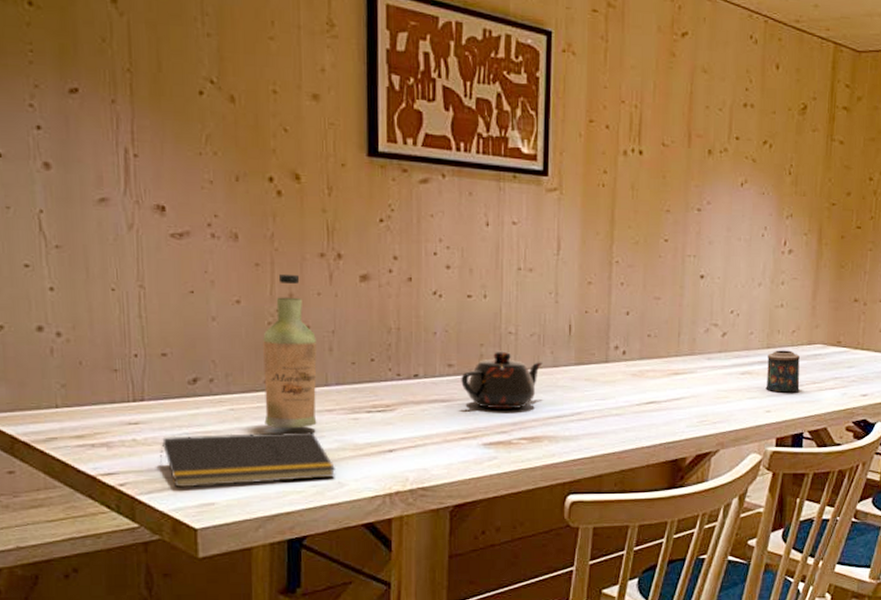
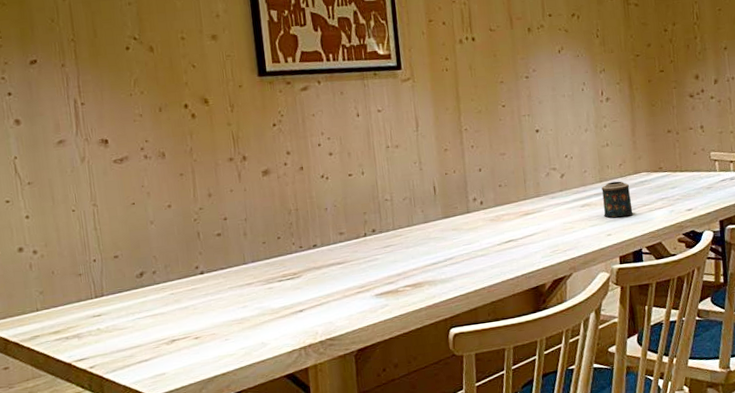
notepad: present [159,431,335,488] -> none [119,303,259,364]
bottle: present [263,273,317,429] -> none [191,178,240,304]
teapot: present [461,351,544,410] -> none [351,215,417,265]

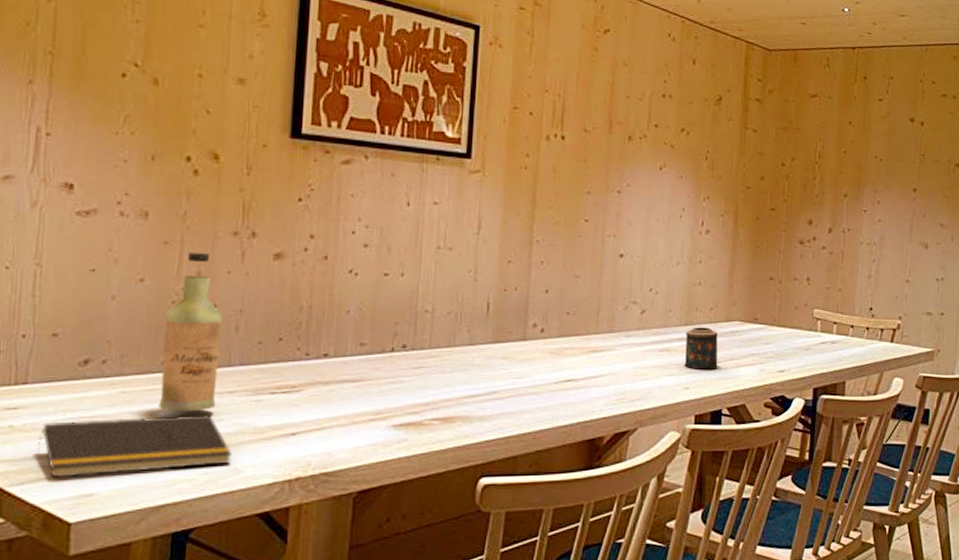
notepad: none [119,303,259,364] -> present [36,414,232,478]
bottle: none [191,178,240,304] -> present [158,252,222,412]

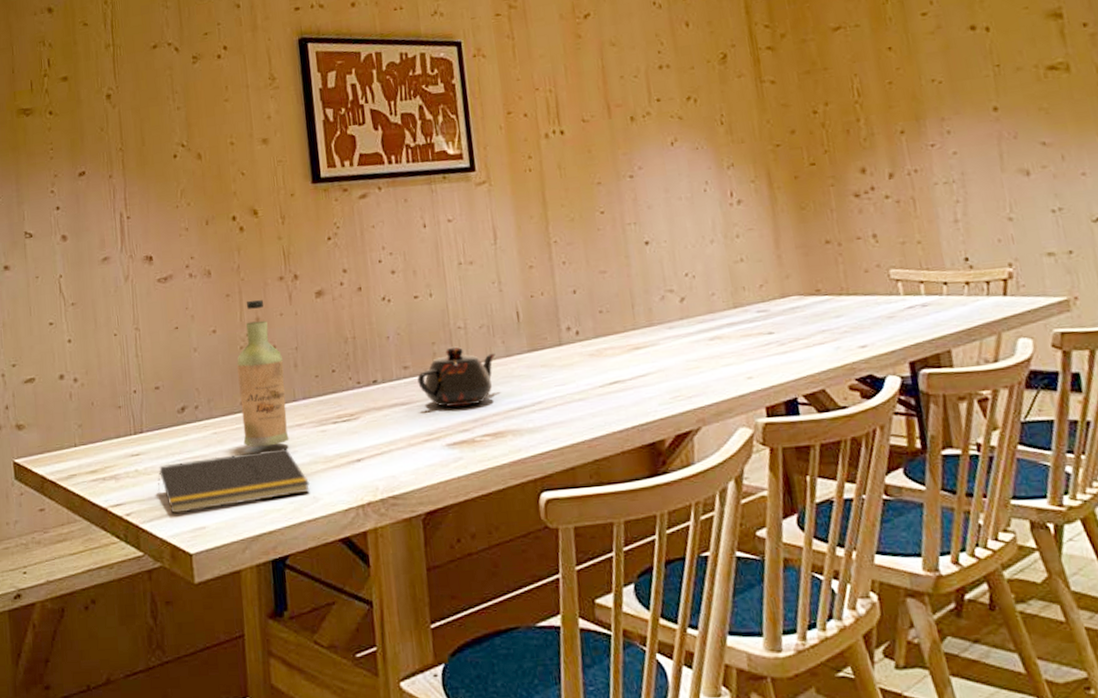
teapot: none [373,329,460,389] -> present [417,346,497,407]
candle: present [684,327,718,370] -> none [736,307,782,356]

